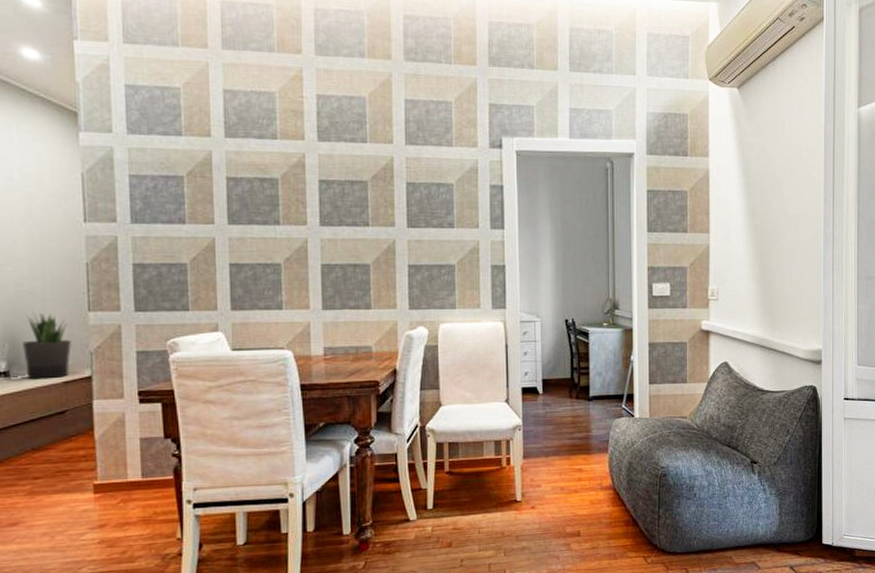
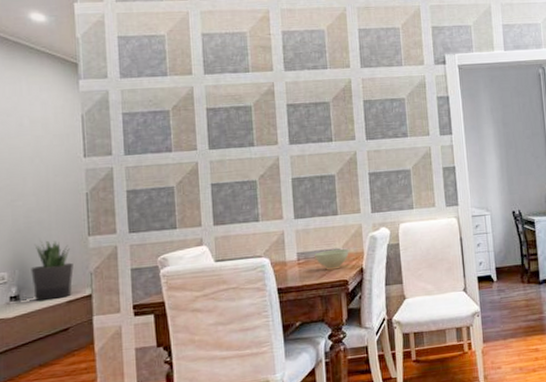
bowl: none [343,346,382,369] -> present [314,248,349,270]

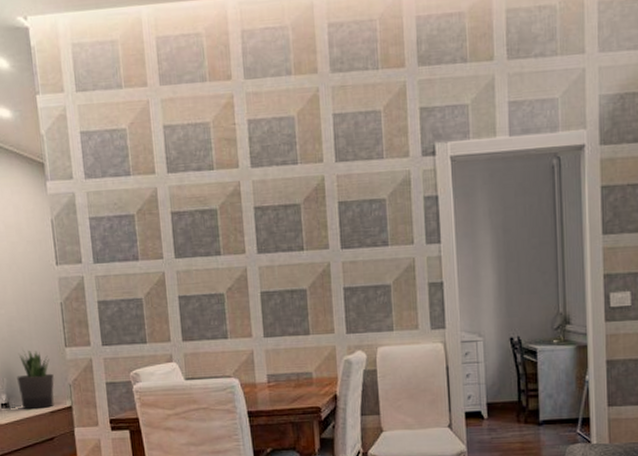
bowl: present [314,248,349,270] -> none [285,372,322,395]

